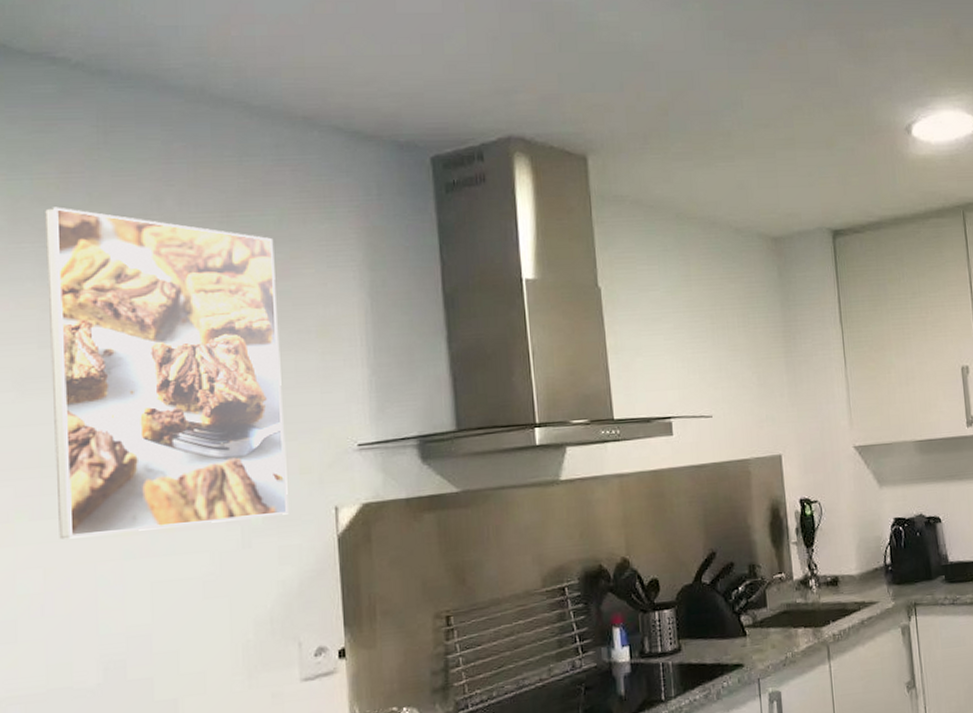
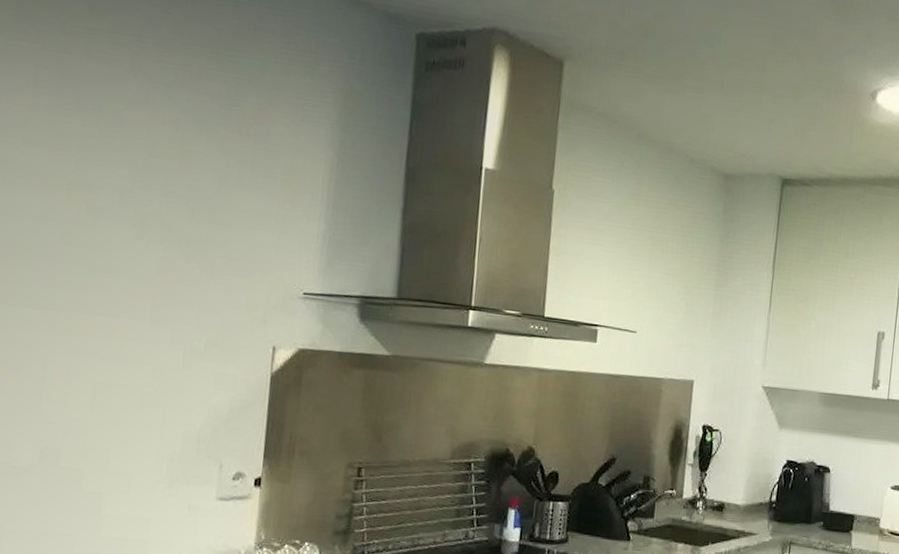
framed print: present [45,207,289,540] -> none [16,12,256,345]

